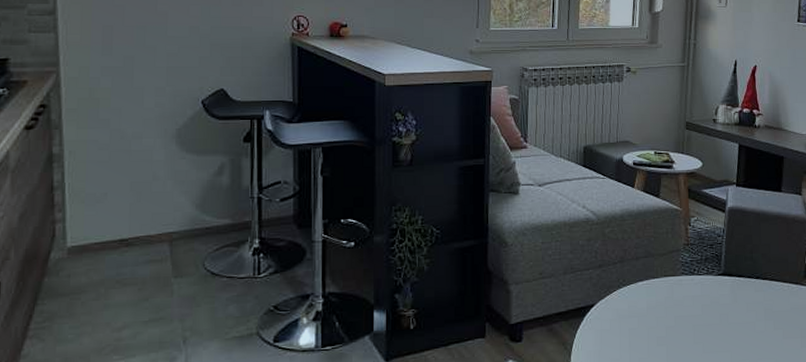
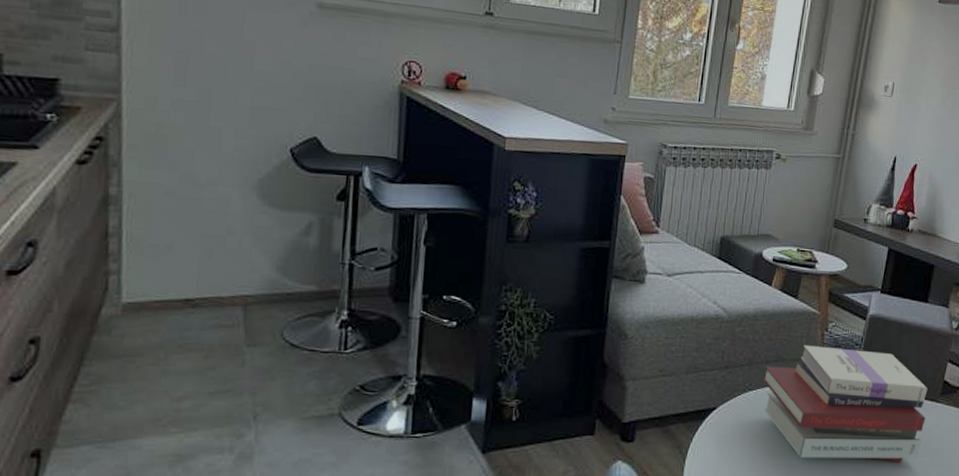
books: none [634,240,792,347] -> present [762,345,928,462]

